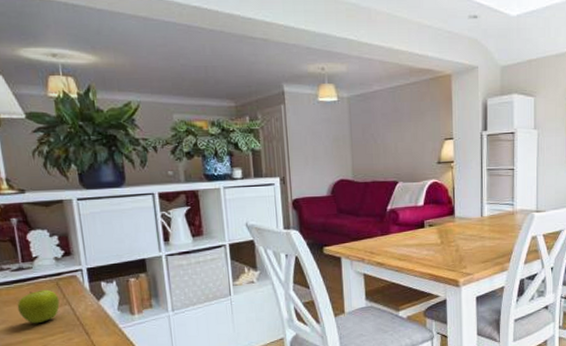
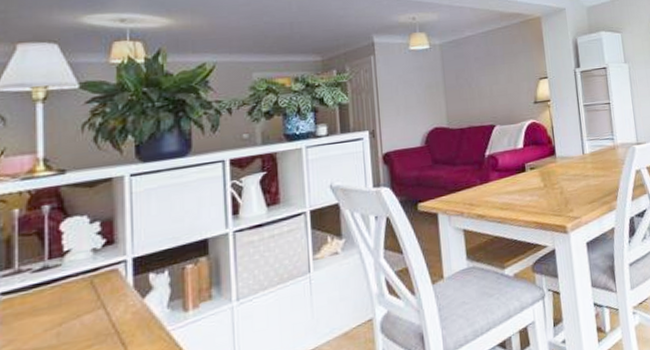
fruit: present [17,289,60,324] -> none [33,291,91,340]

